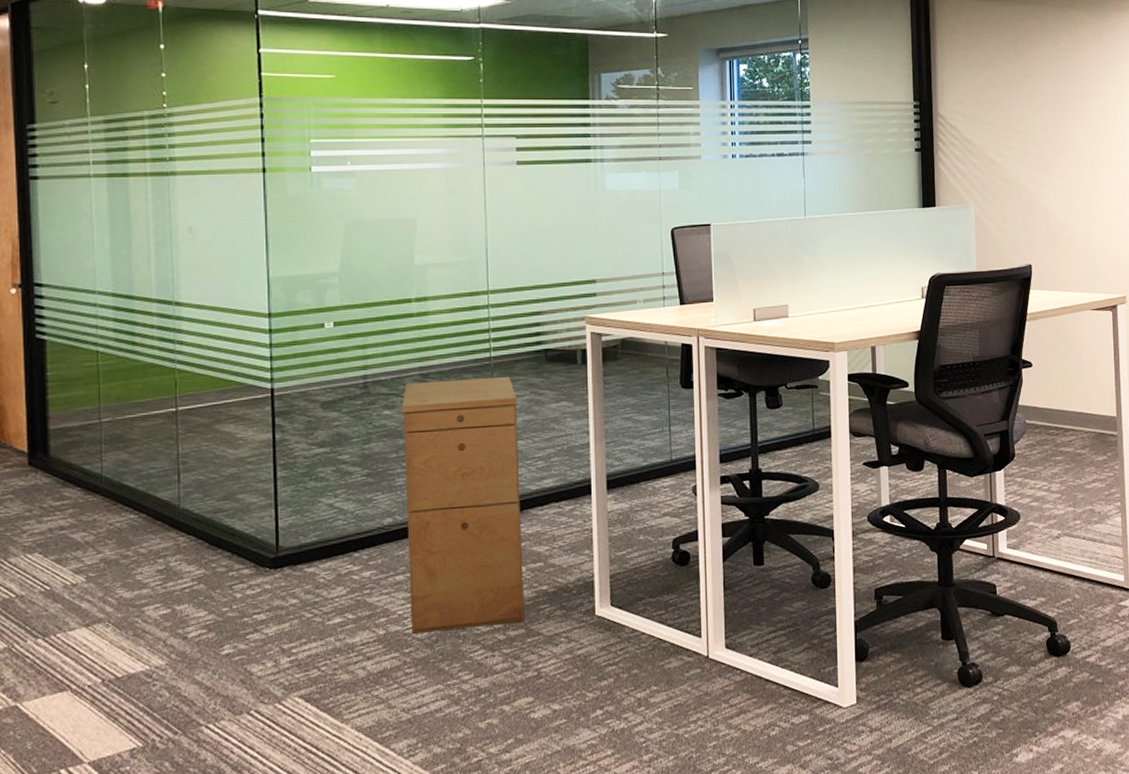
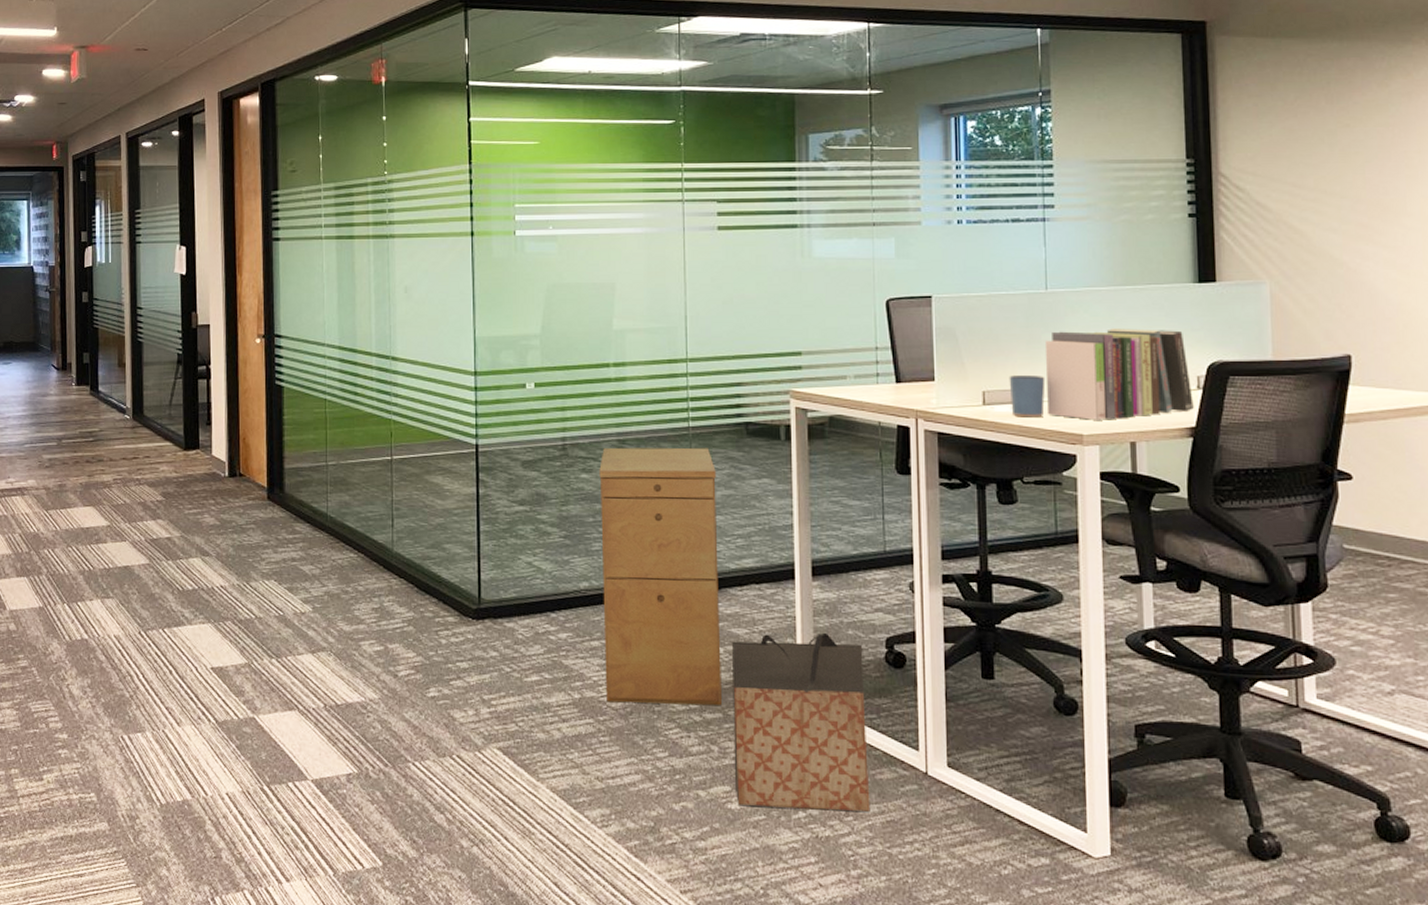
bag: none [534,540,660,714] -> present [732,632,871,812]
mug: none [775,293,805,330] -> present [1009,375,1046,418]
books: none [804,248,919,330] -> present [1044,328,1194,420]

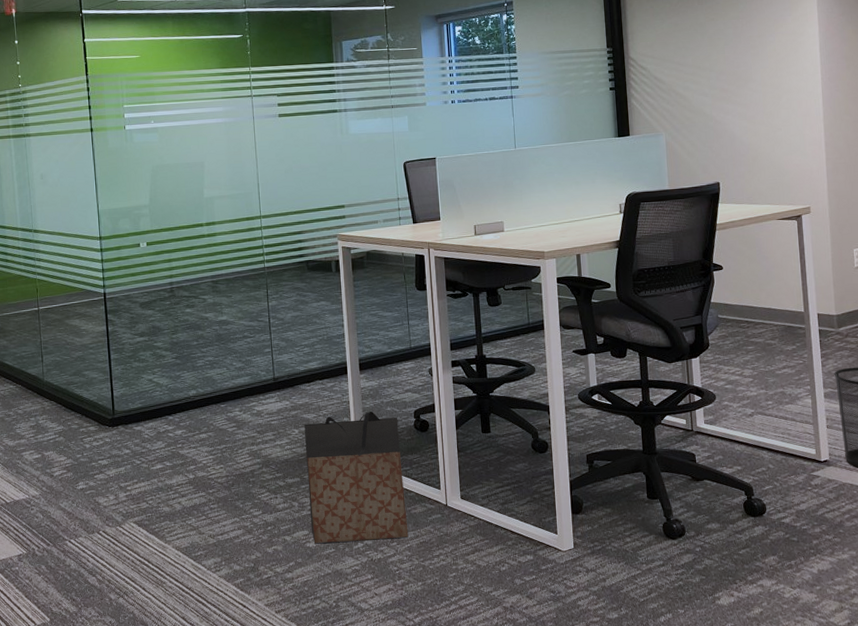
filing cabinet: present [599,447,722,706] -> none [199,282,299,479]
mug: present [1009,375,1046,418] -> none [492,211,517,242]
books: present [1044,328,1194,420] -> none [515,172,618,241]

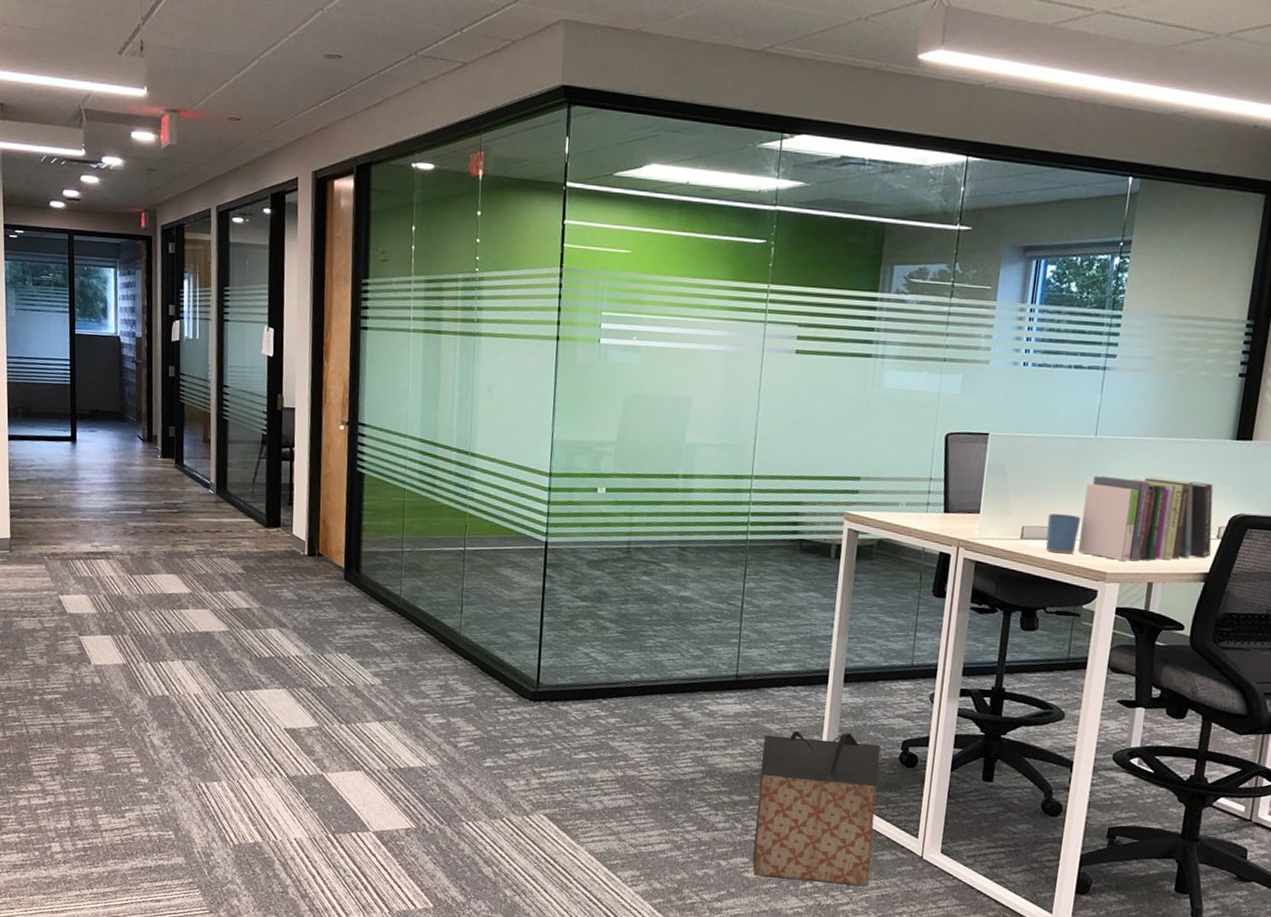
mug: none [492,211,517,242] -> present [1045,513,1081,554]
books: none [515,172,618,241] -> present [1078,475,1214,561]

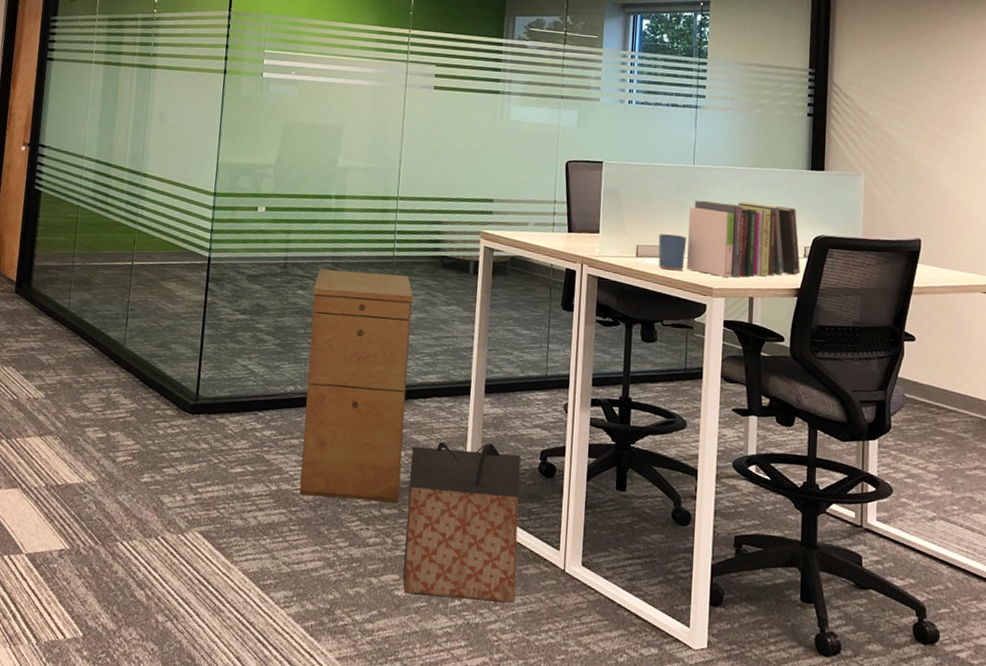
filing cabinet: none [646,554,768,789] -> present [299,269,413,502]

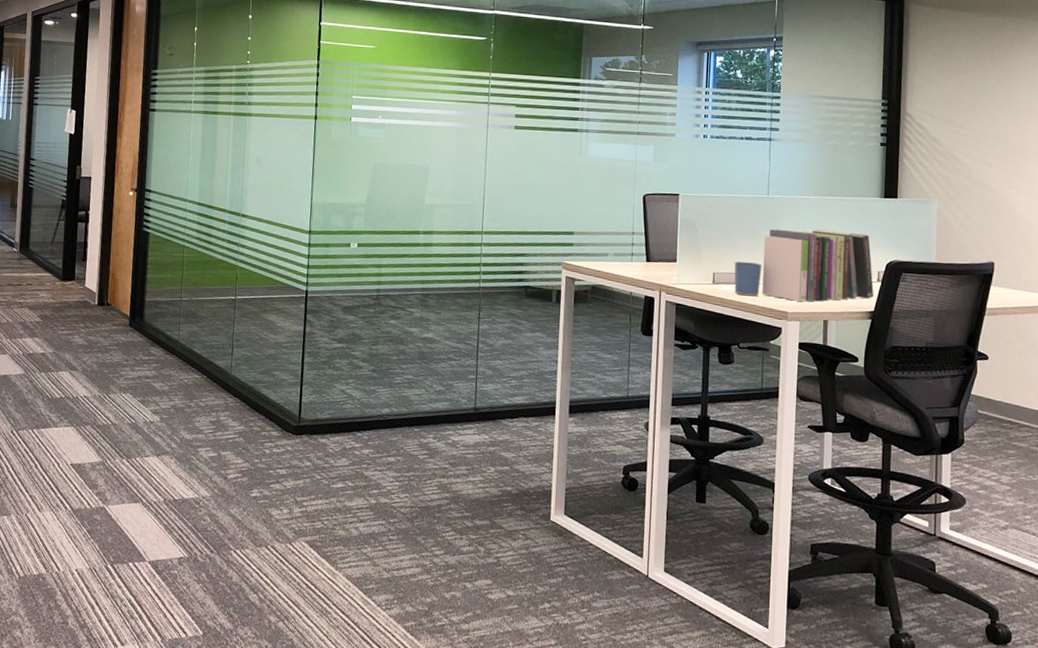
filing cabinet: present [299,269,413,502] -> none [397,300,499,514]
bag: present [402,441,521,603] -> none [495,458,605,605]

